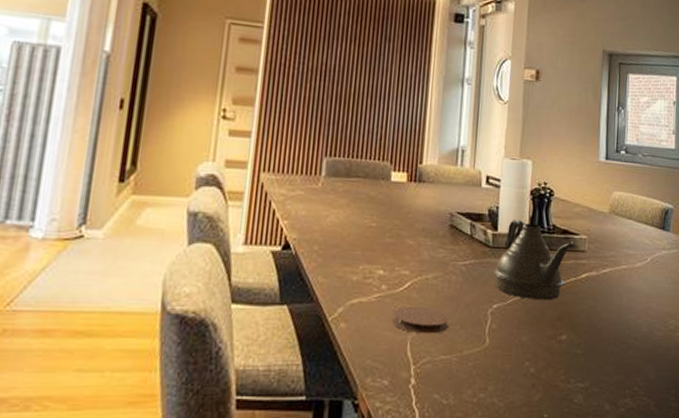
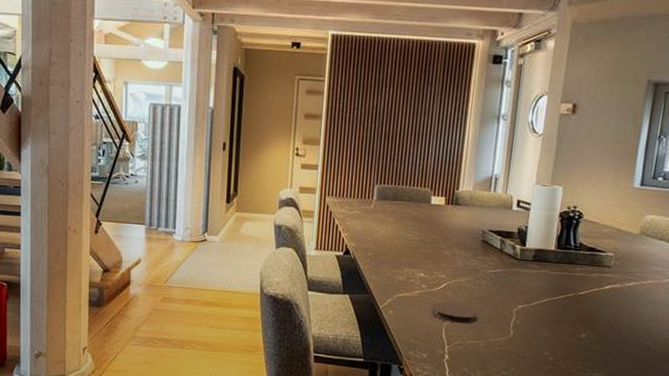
teapot: present [494,220,575,301] -> none [520,237,601,306]

